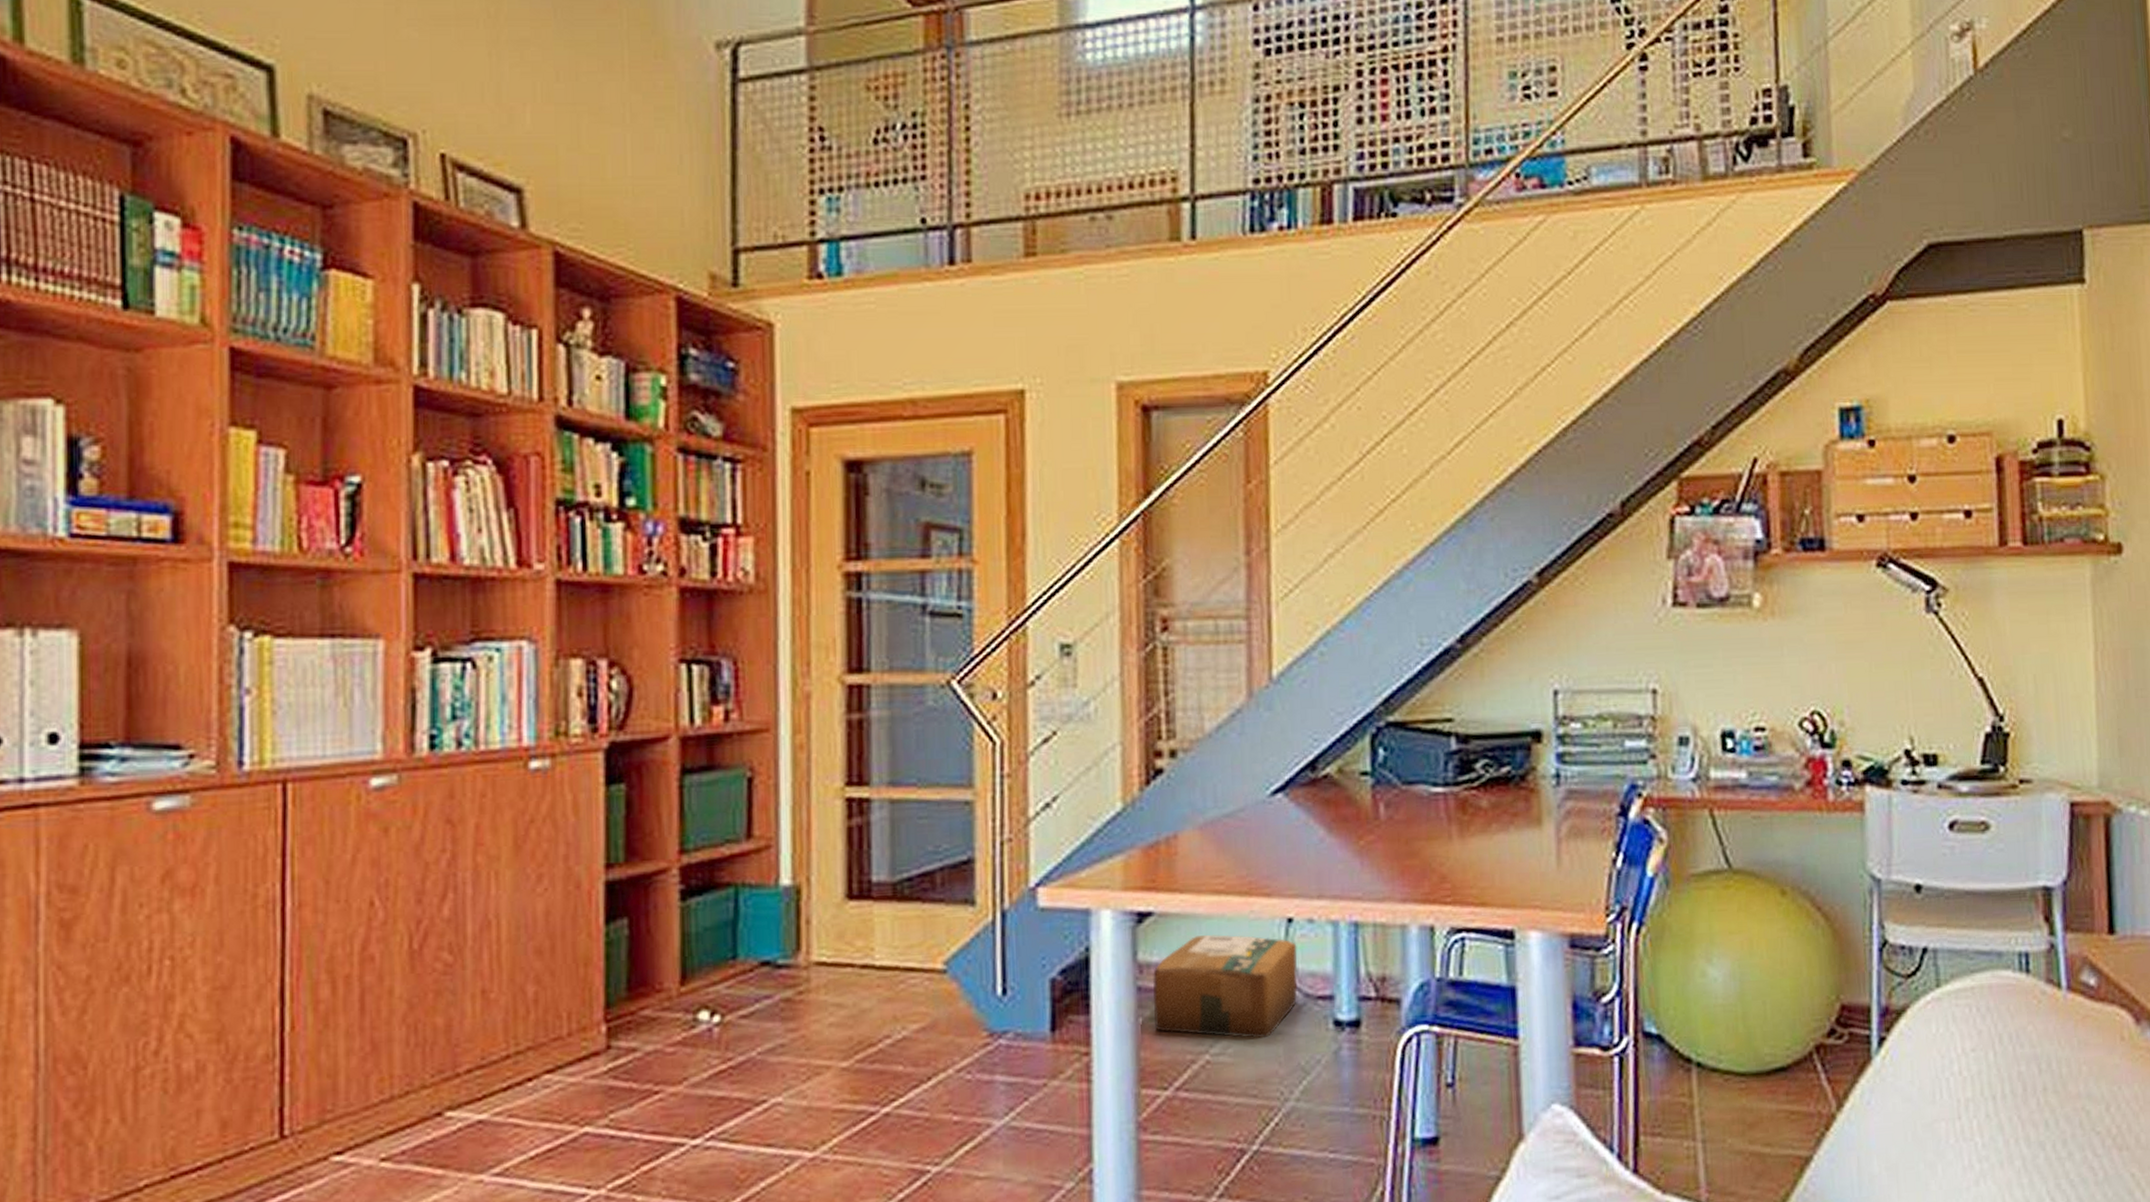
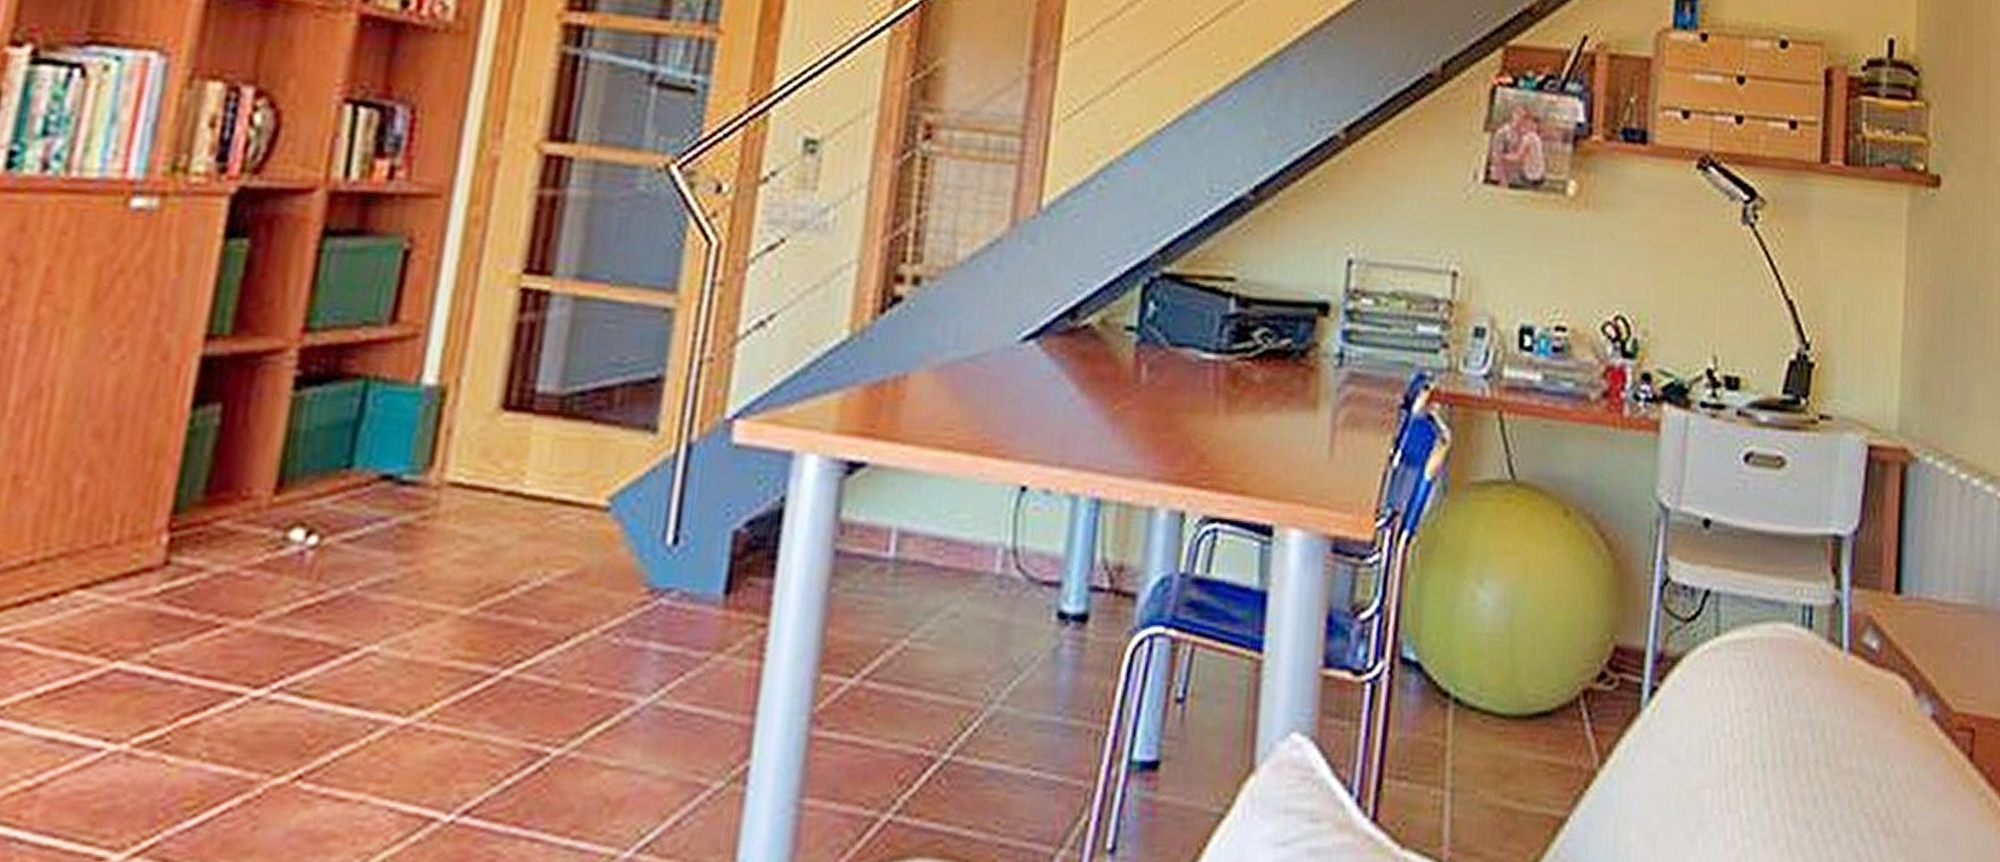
cardboard box: present [1152,935,1297,1039] -> none [849,496,1028,626]

